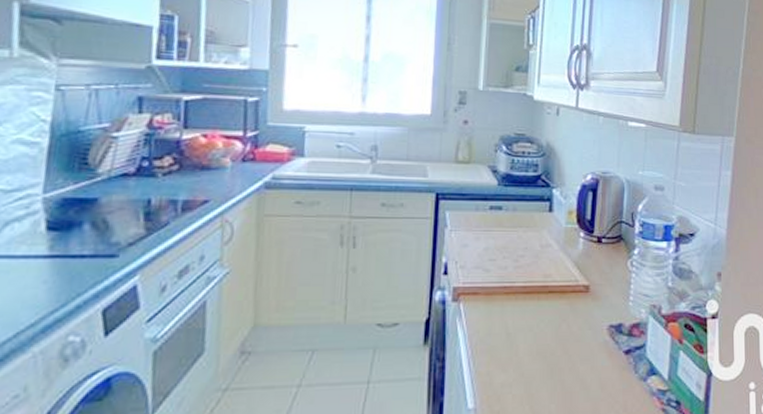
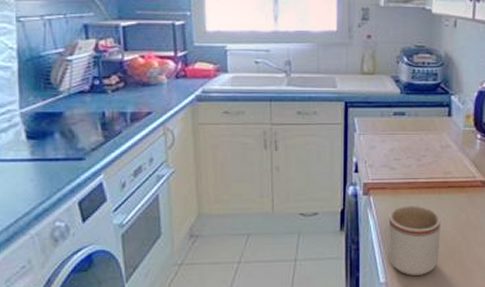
mug: none [478,313,539,399] -> present [388,205,441,276]

